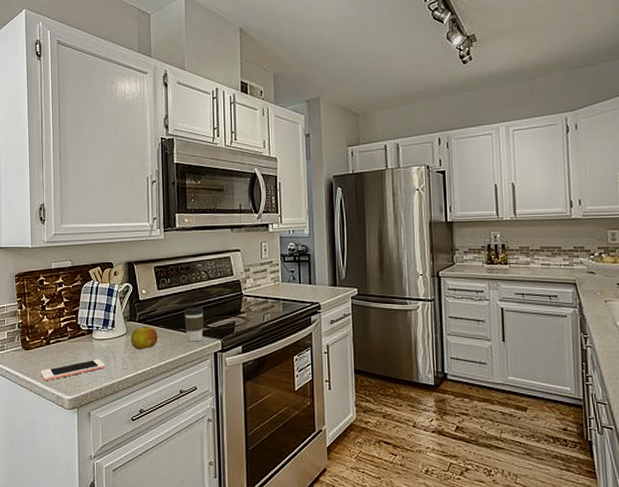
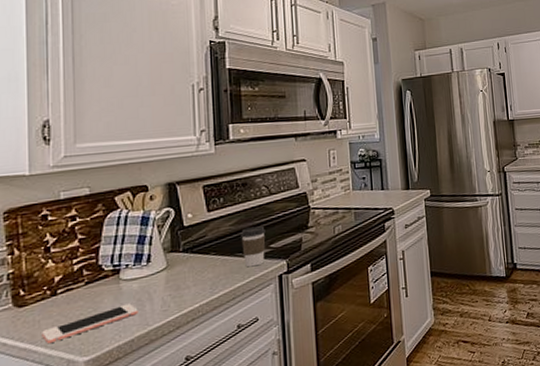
fruit: present [130,326,158,350] -> none [172,255,209,286]

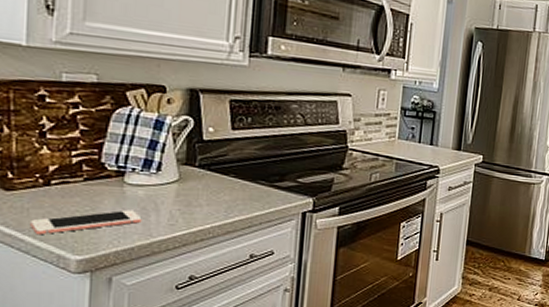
coffee cup: present [241,226,266,268] -> none [266,155,295,198]

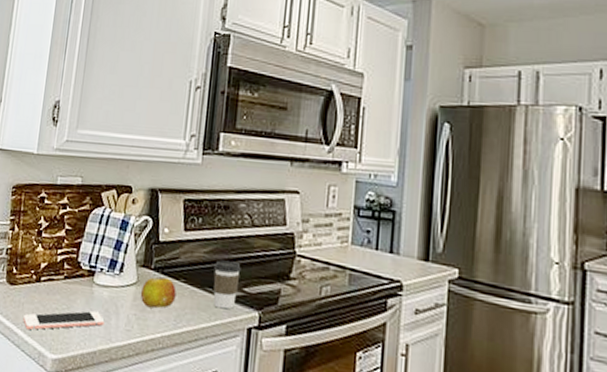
fruit: none [183,173,226,203] -> present [140,277,176,309]
coffee cup: none [266,155,295,198] -> present [213,260,241,310]

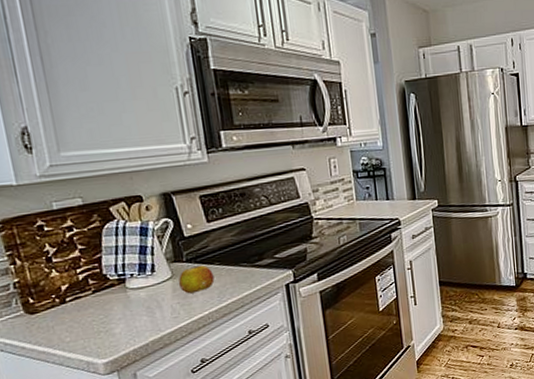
cell phone: present [23,310,105,330] -> none [57,311,150,348]
coffee cup: present [213,260,241,310] -> none [243,236,270,277]

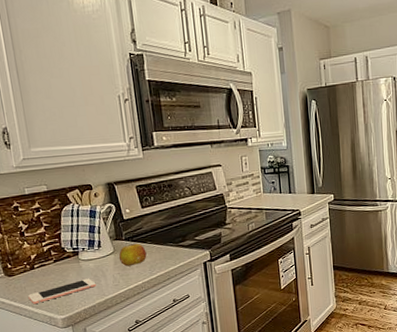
cell phone: none [57,311,150,348] -> present [28,278,96,305]

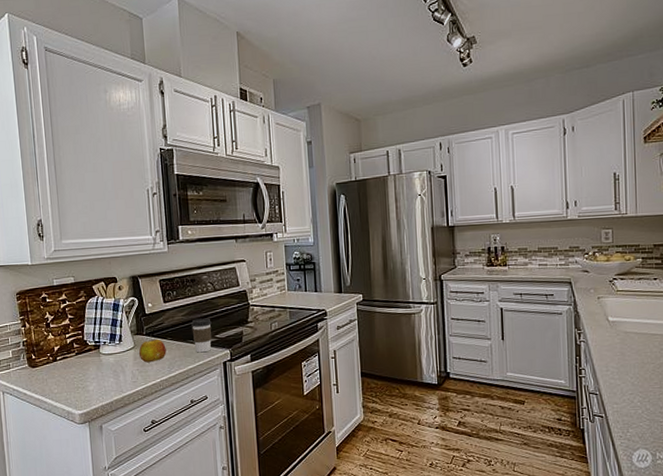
cell phone: present [28,278,96,305] -> none [49,373,115,398]
coffee cup: none [170,221,191,255] -> present [191,318,212,353]

